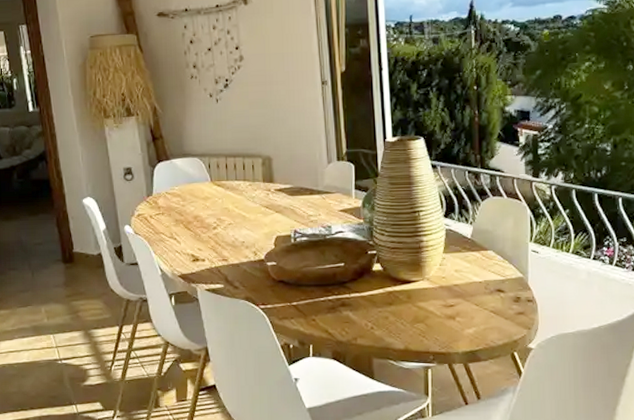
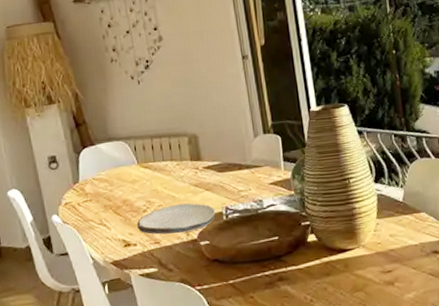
plate: none [207,224,284,253] -> present [137,203,216,235]

